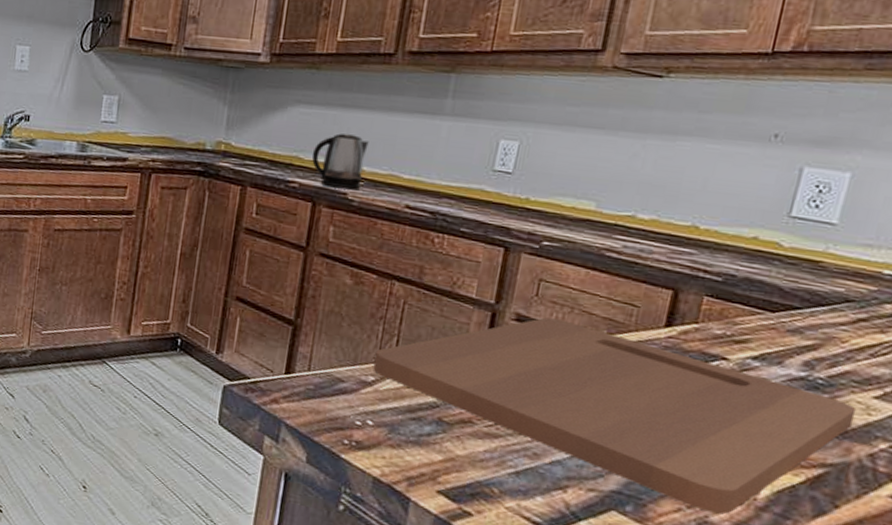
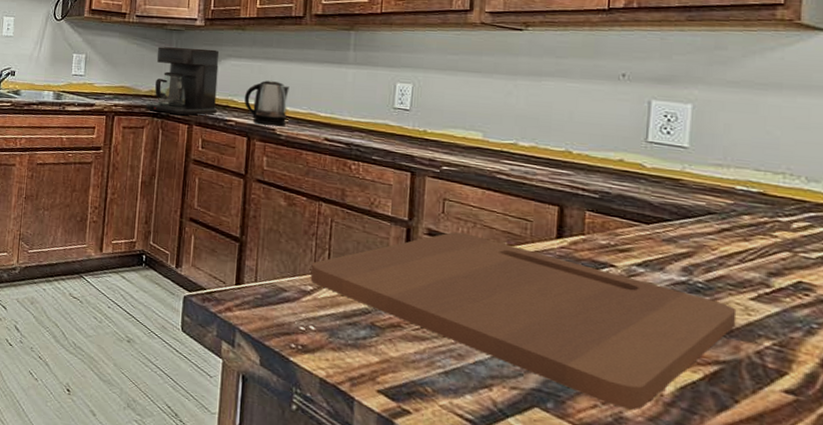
coffee maker: none [190,88,286,175] -> present [146,47,220,116]

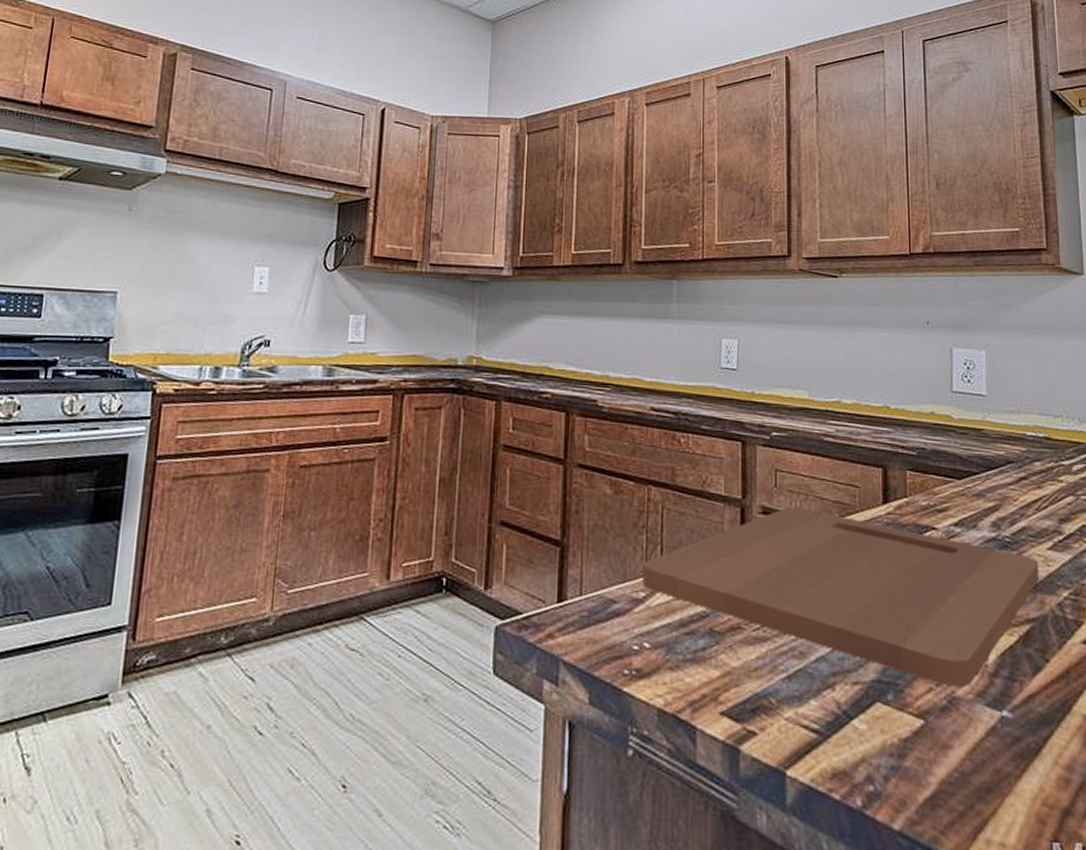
coffee maker: present [146,47,220,116] -> none [443,303,531,389]
kettle: present [244,81,290,127] -> none [560,341,611,397]

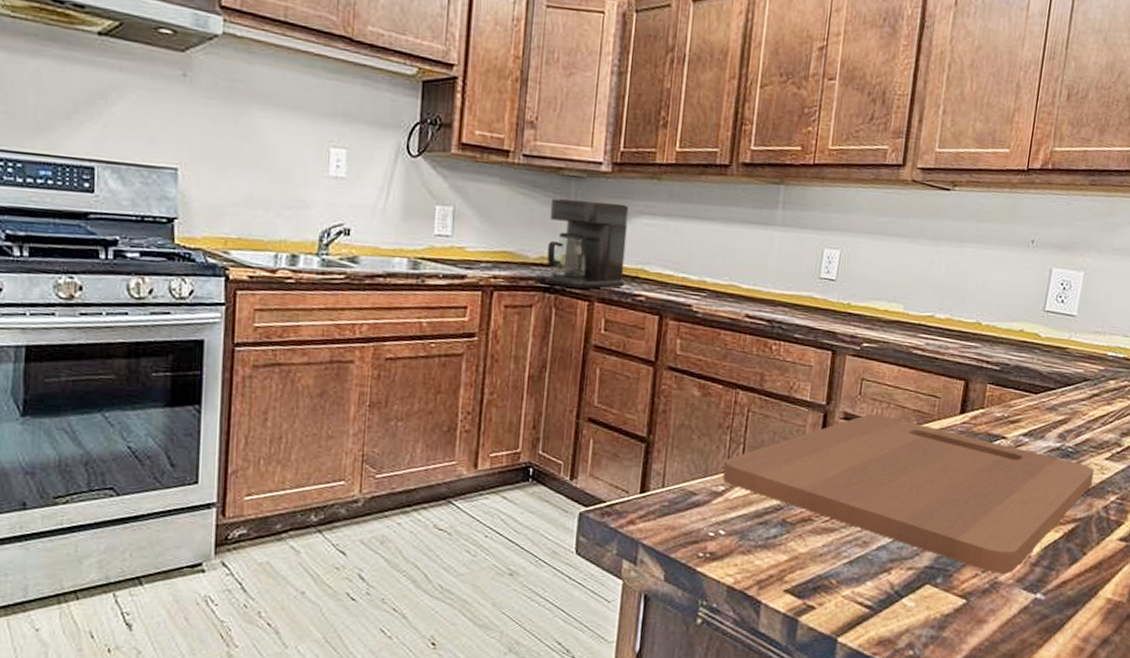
coffee maker: none [443,303,531,389] -> present [535,198,629,290]

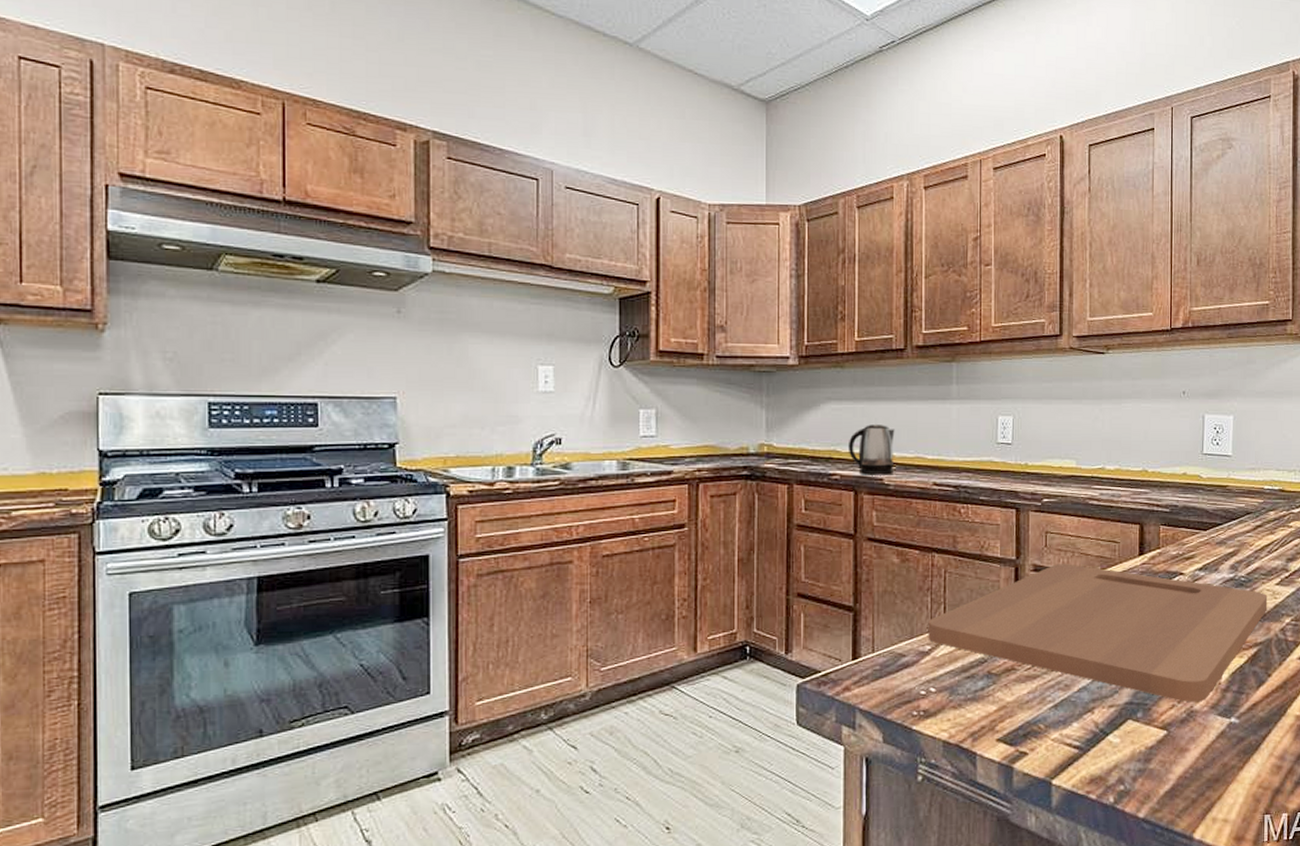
coffee maker: present [535,198,629,290] -> none [736,392,820,474]
kettle: none [656,245,710,302] -> present [847,425,895,475]

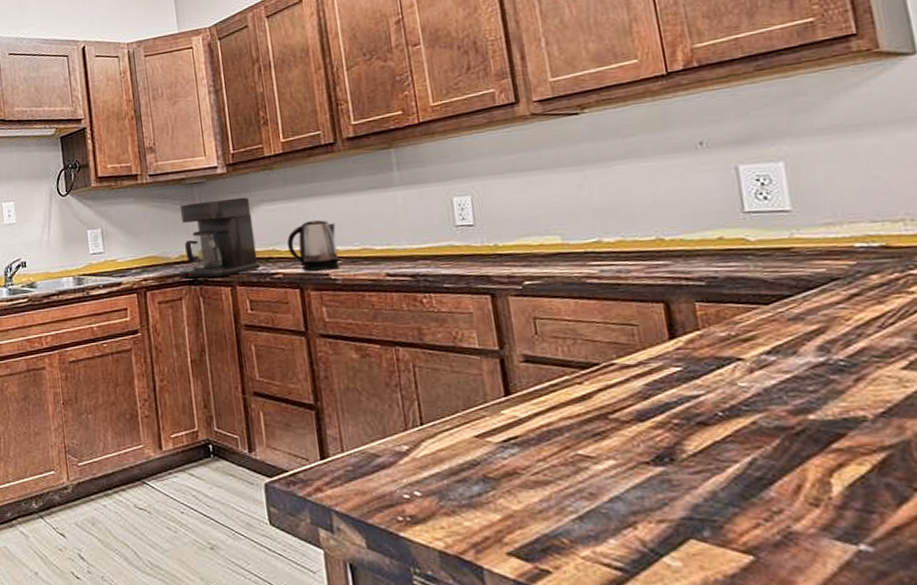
coffee maker: none [736,392,820,474] -> present [179,197,261,279]
cutting board: present [928,564,1268,703] -> none [401,352,894,521]

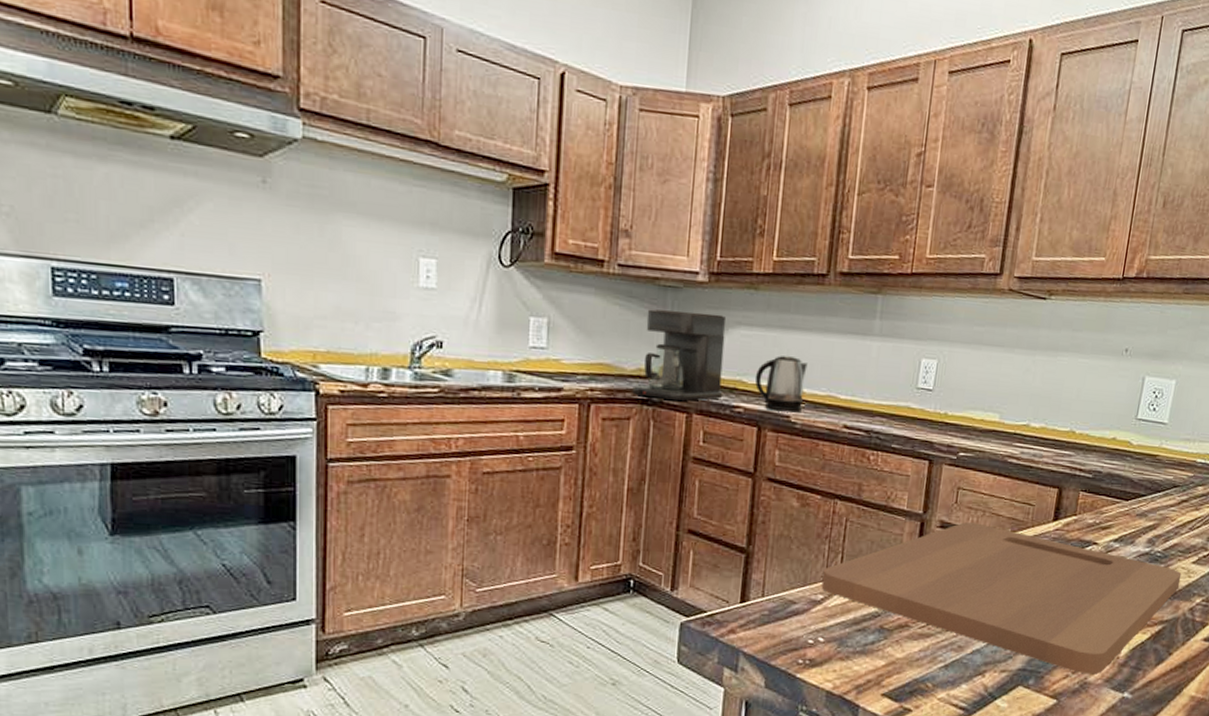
cutting board: none [401,352,894,521] -> present [821,522,1182,675]

